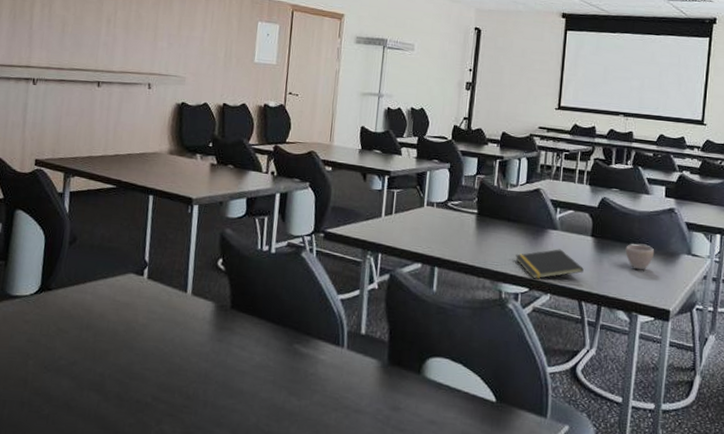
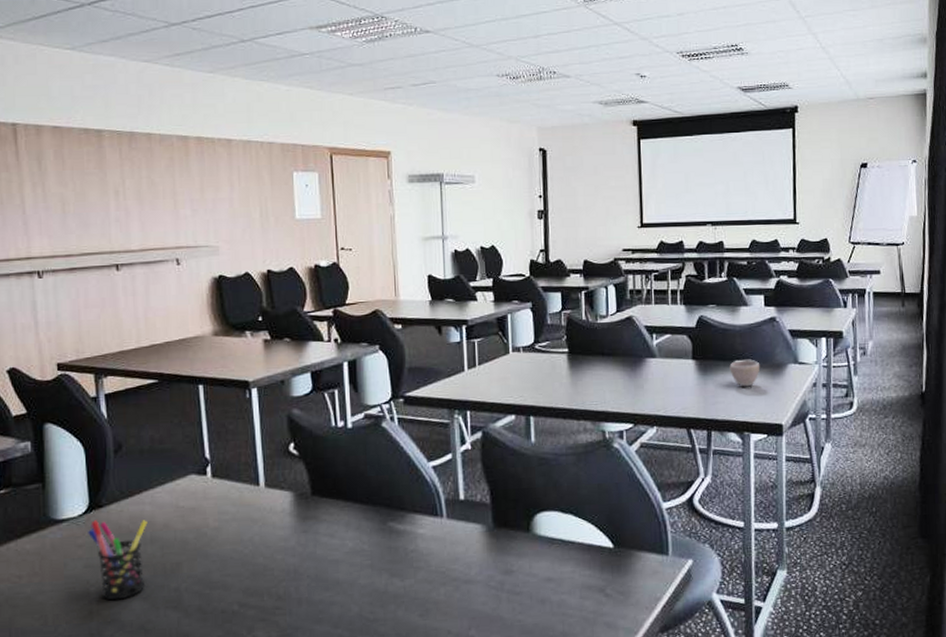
pen holder: none [35,301,87,376] -> present [88,520,148,601]
notepad: present [515,249,584,279] -> none [615,377,689,413]

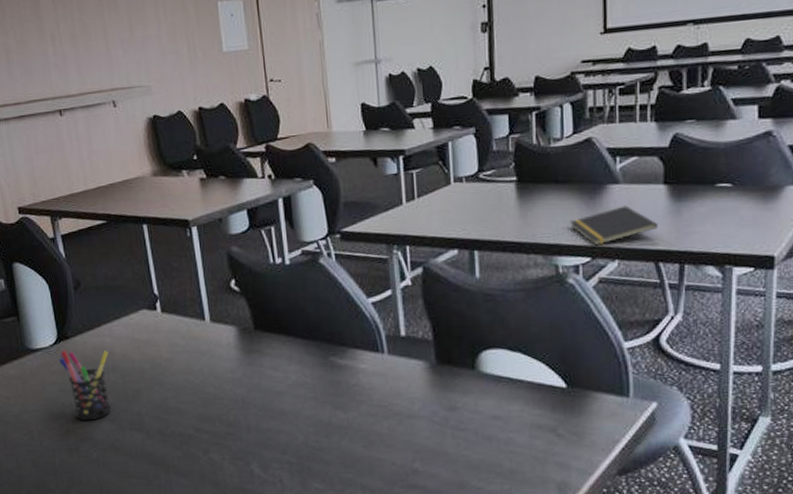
notepad: none [615,377,689,413] -> present [570,205,658,246]
cup: present [729,359,760,387] -> none [710,181,749,214]

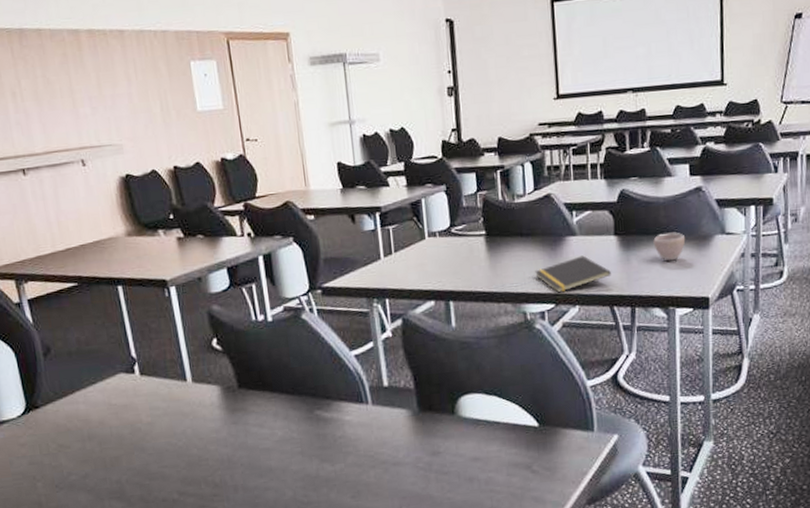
pen holder: present [59,350,112,421] -> none [28,418,88,494]
cup: none [710,181,749,214] -> present [653,232,686,261]

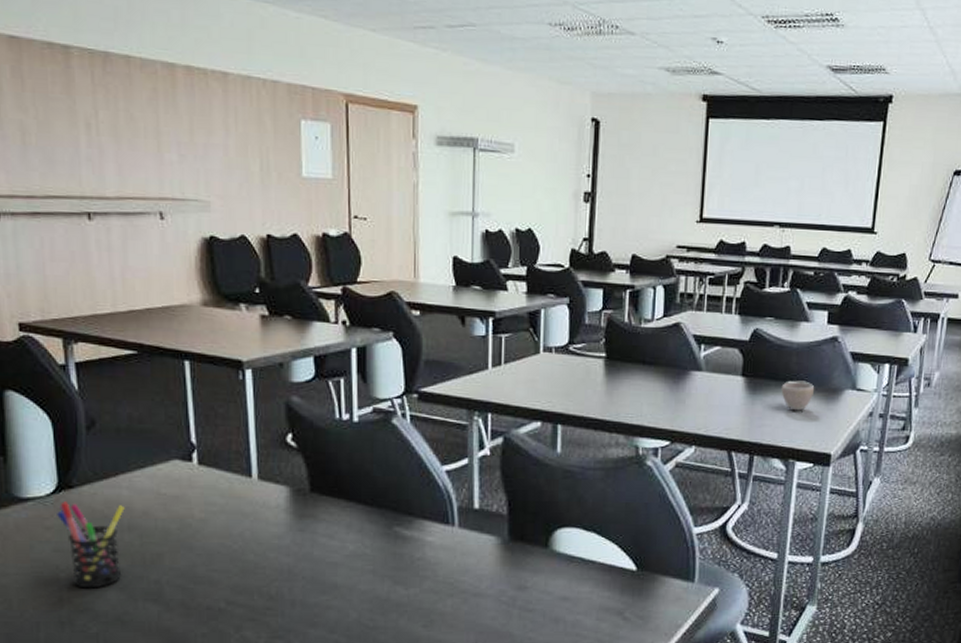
pen holder: none [28,418,88,494] -> present [57,501,125,589]
notepad: present [535,255,611,293] -> none [653,393,733,430]

